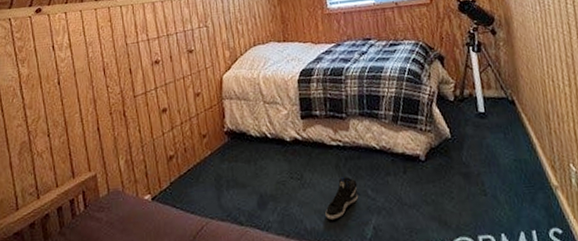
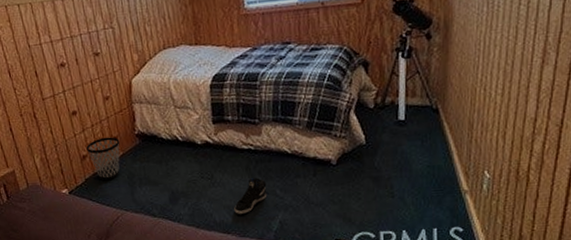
wastebasket: none [174,135,209,185] -> present [86,137,120,181]

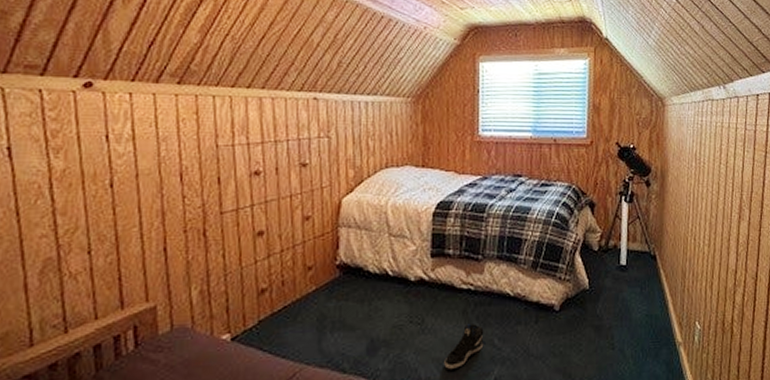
wastebasket: present [86,137,120,181] -> none [268,266,315,324]

